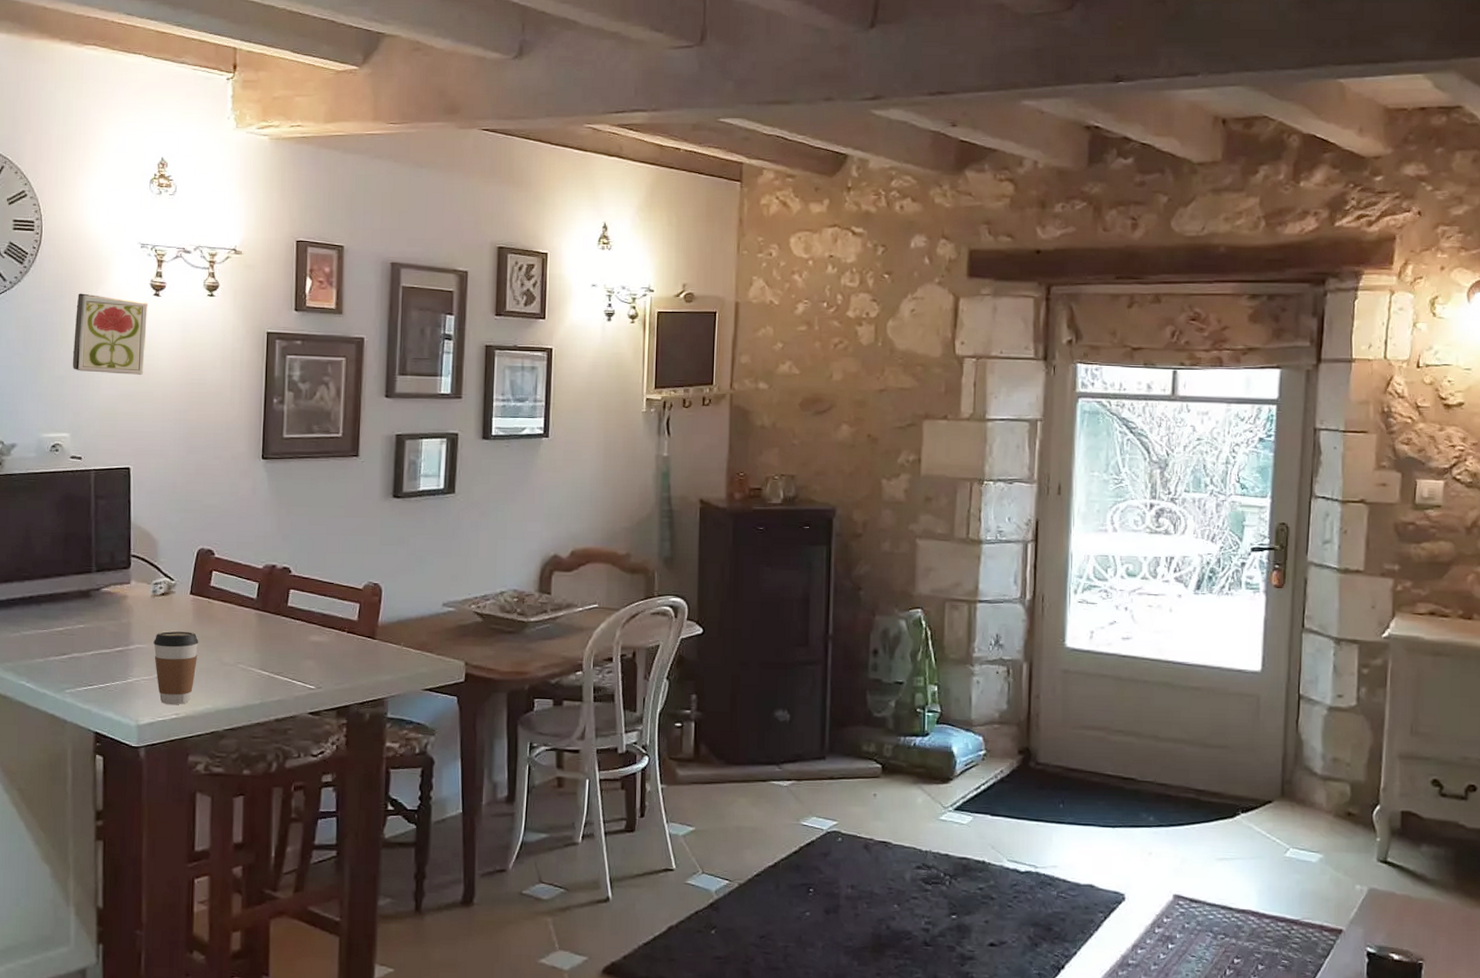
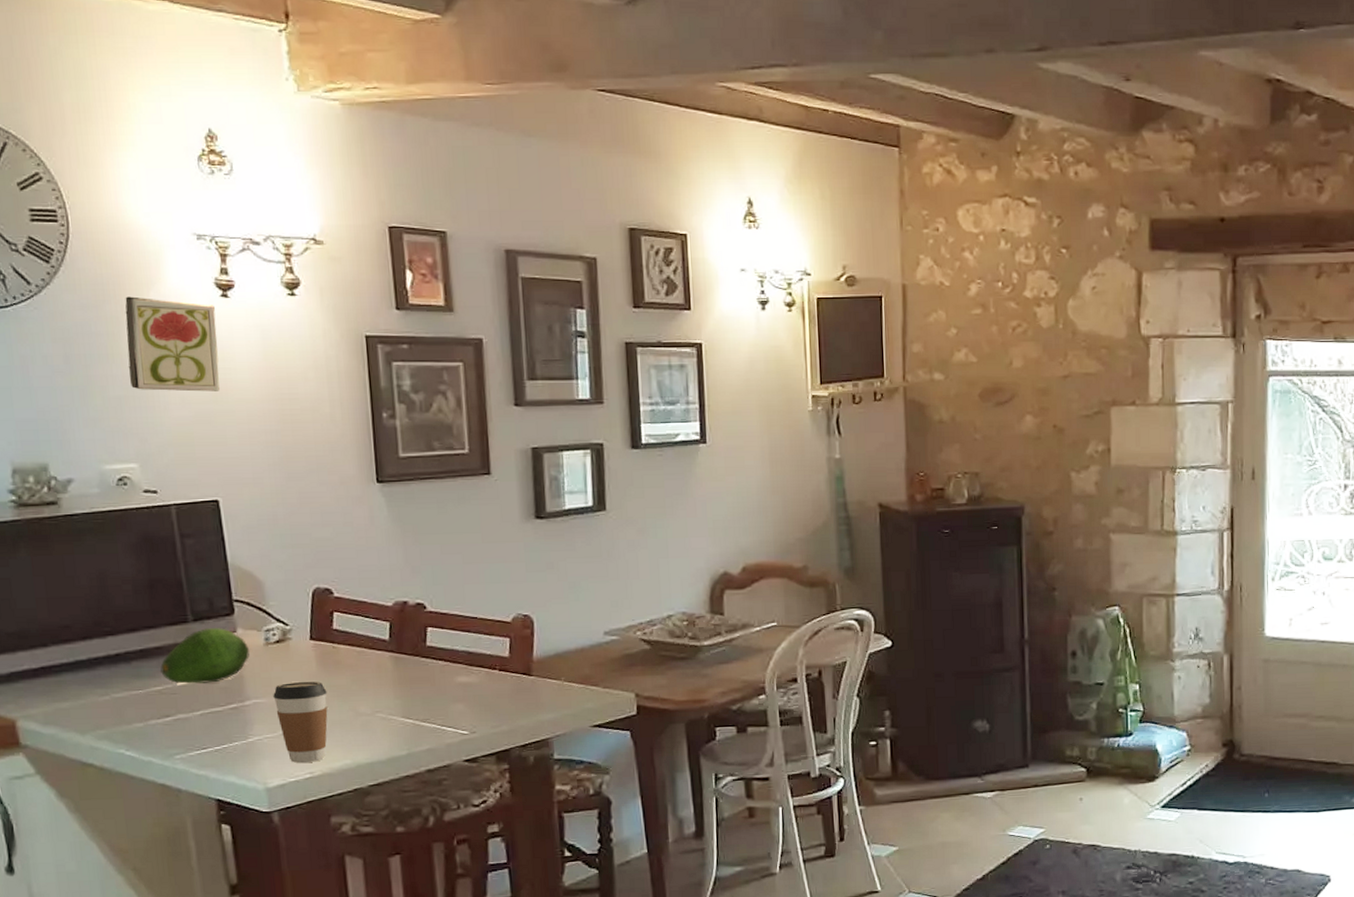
fruit: none [64,579,138,627] -> present [160,628,250,684]

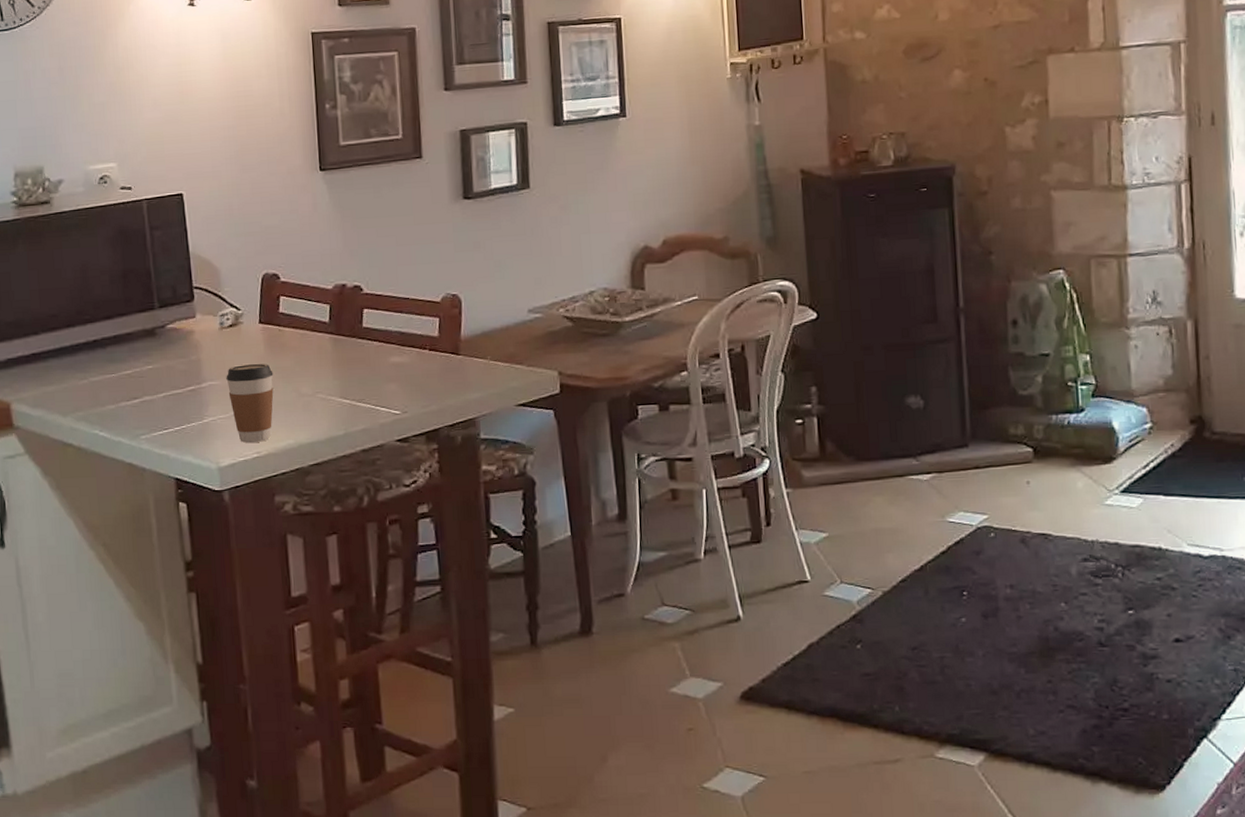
decorative tile: present [125,296,220,392] -> none [109,11,186,96]
fruit: present [160,628,250,684] -> none [130,314,206,368]

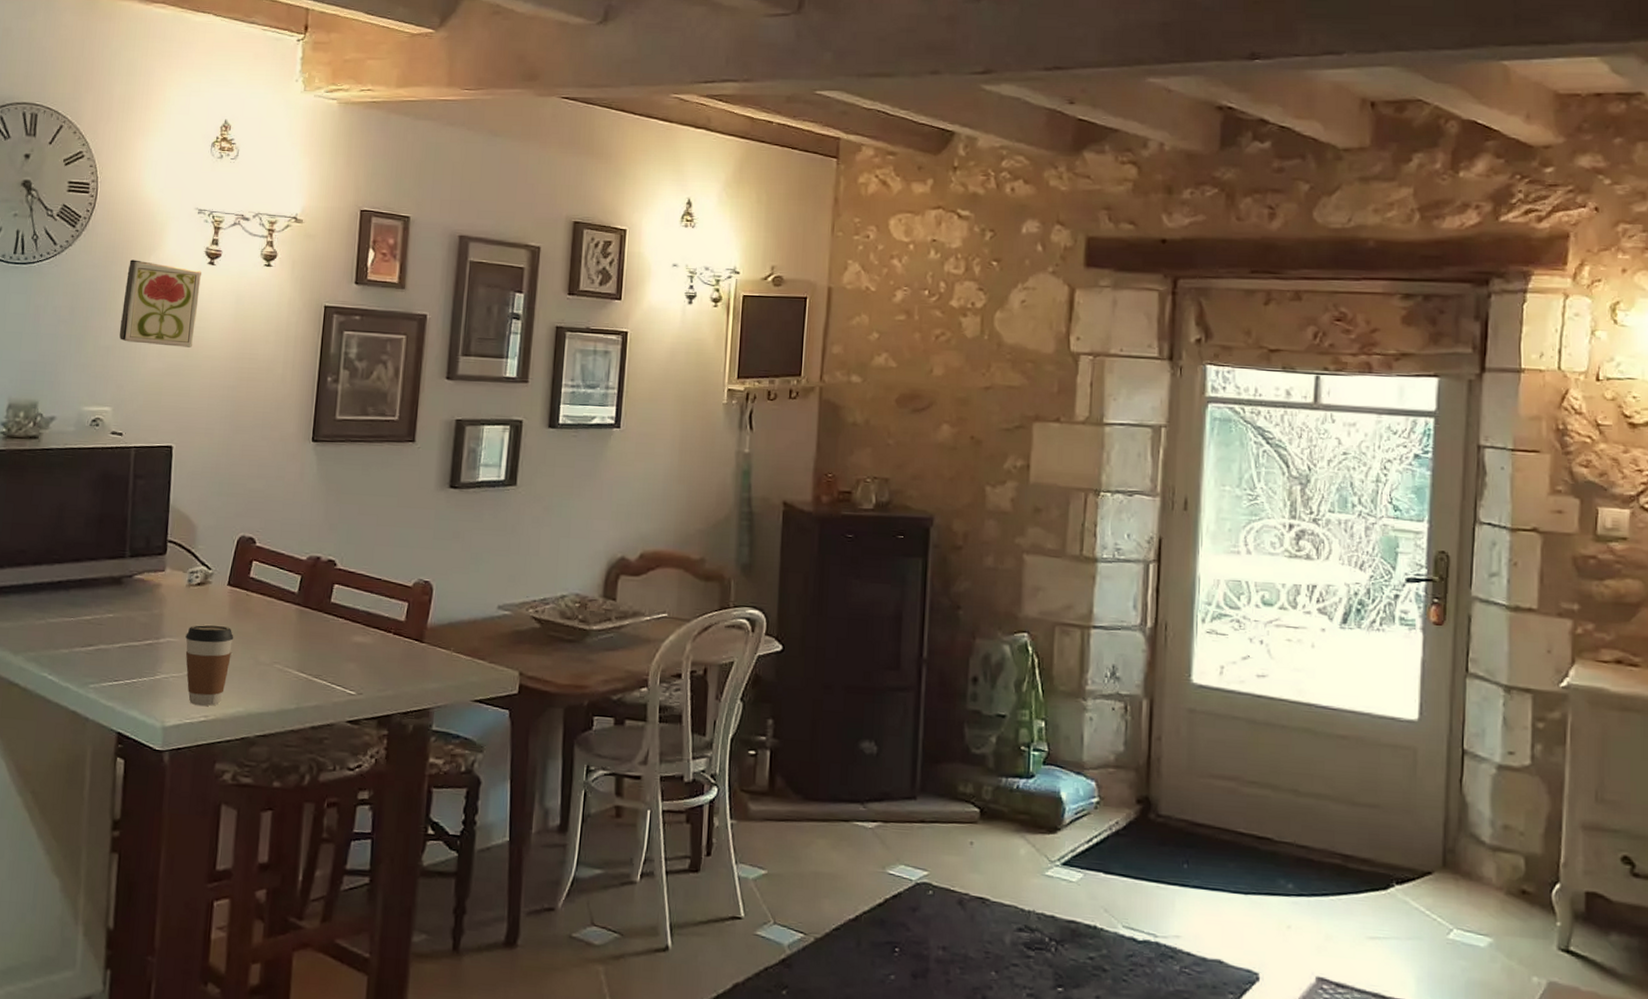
decorative tile: none [109,11,186,96] -> present [119,259,201,348]

